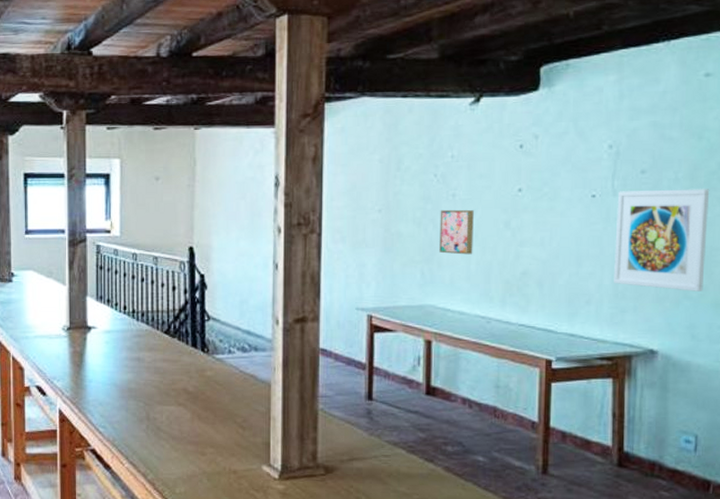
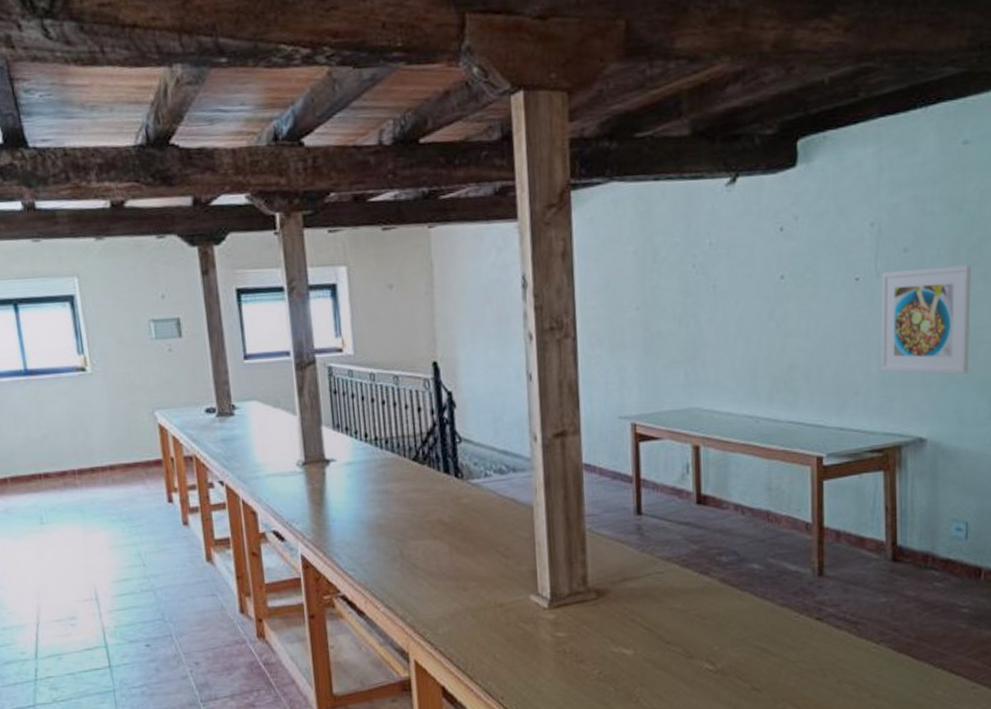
wall art: present [439,209,474,255] -> none [701,301,737,351]

